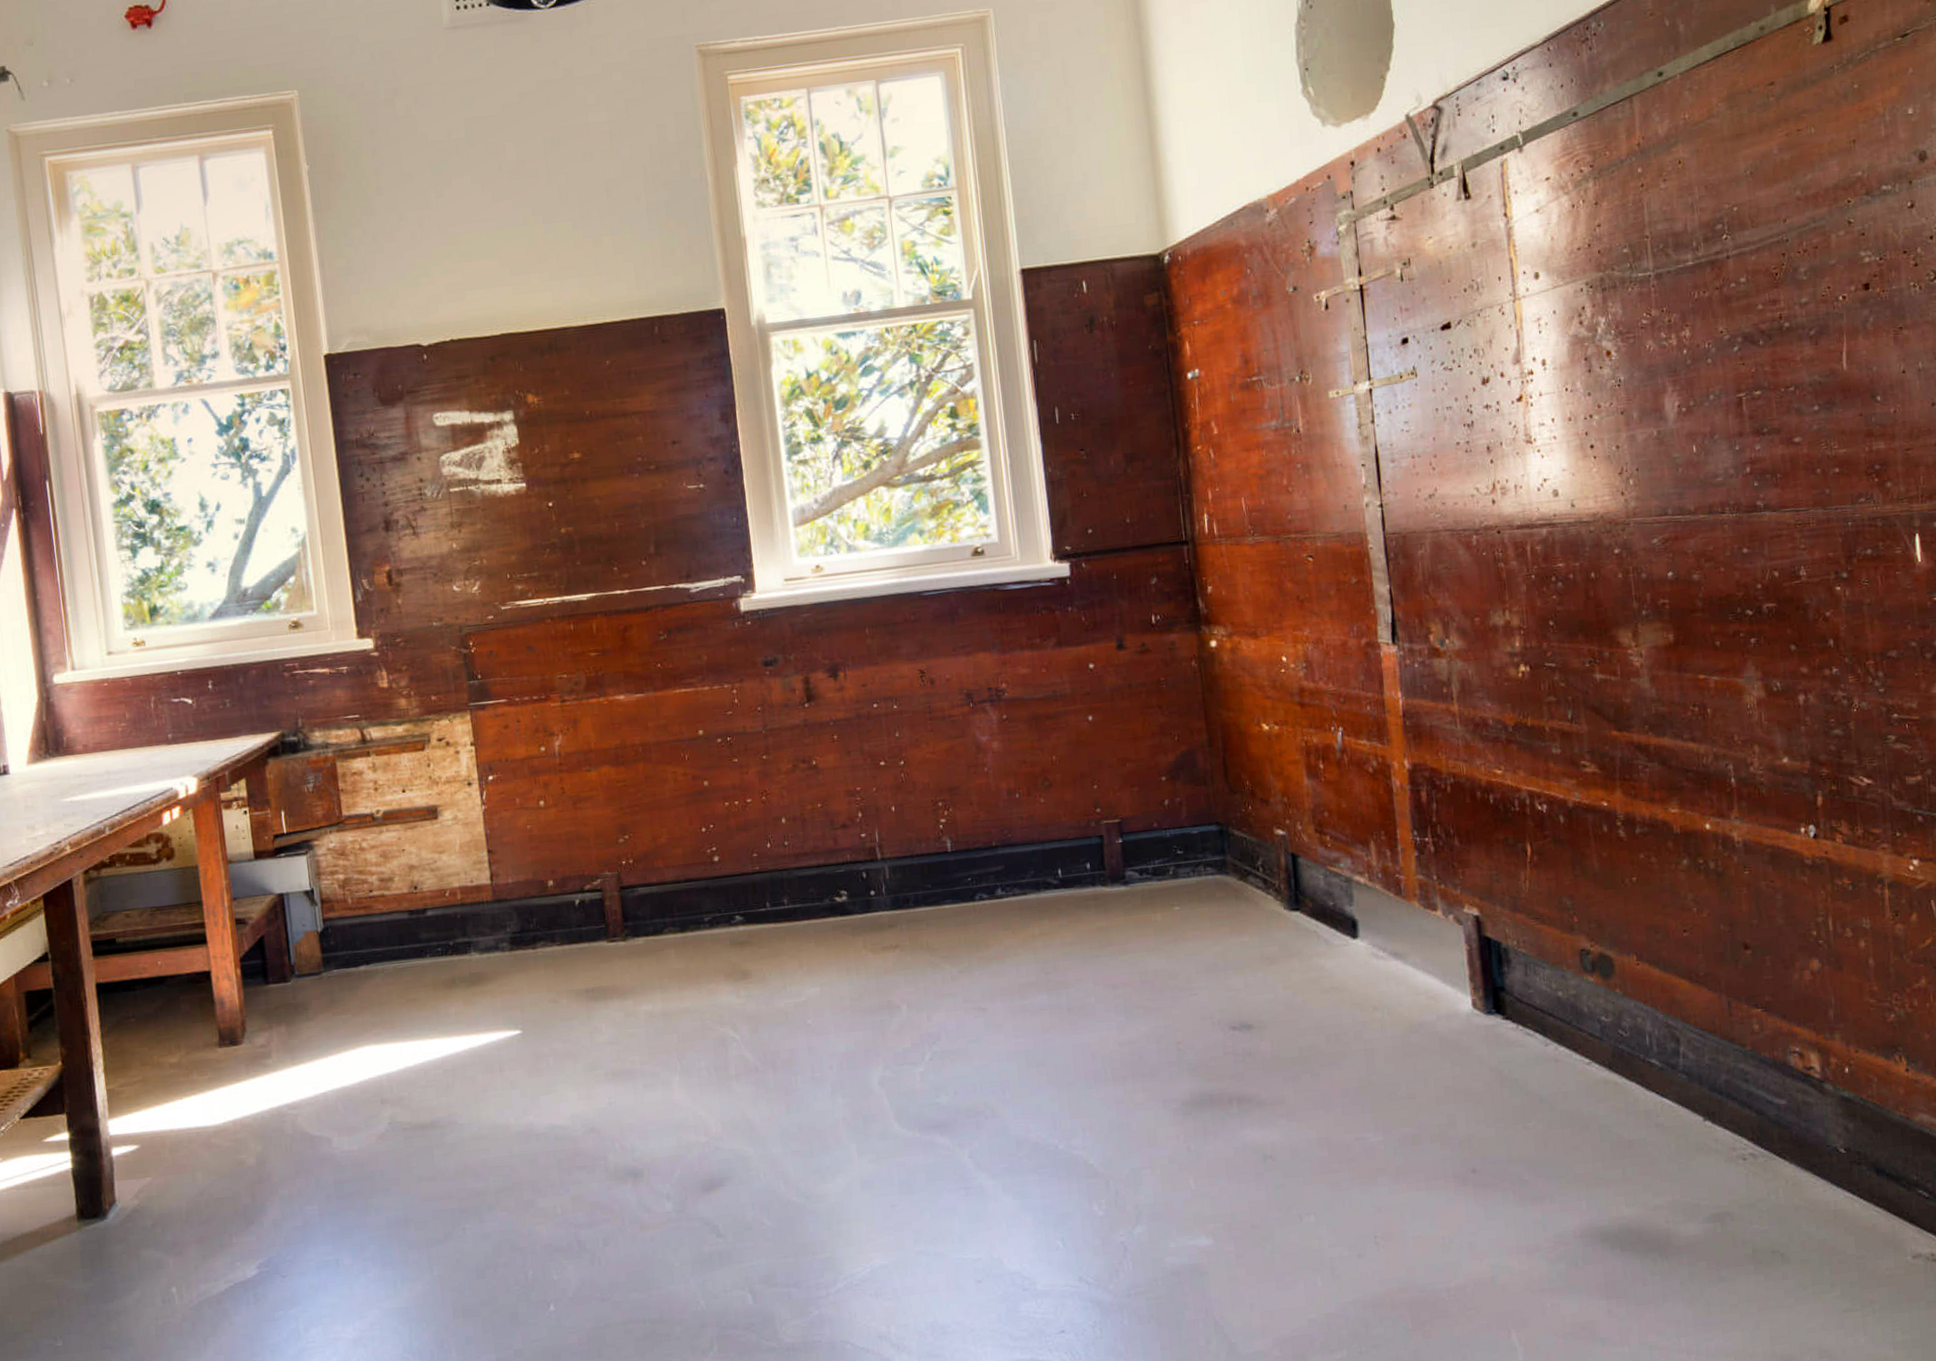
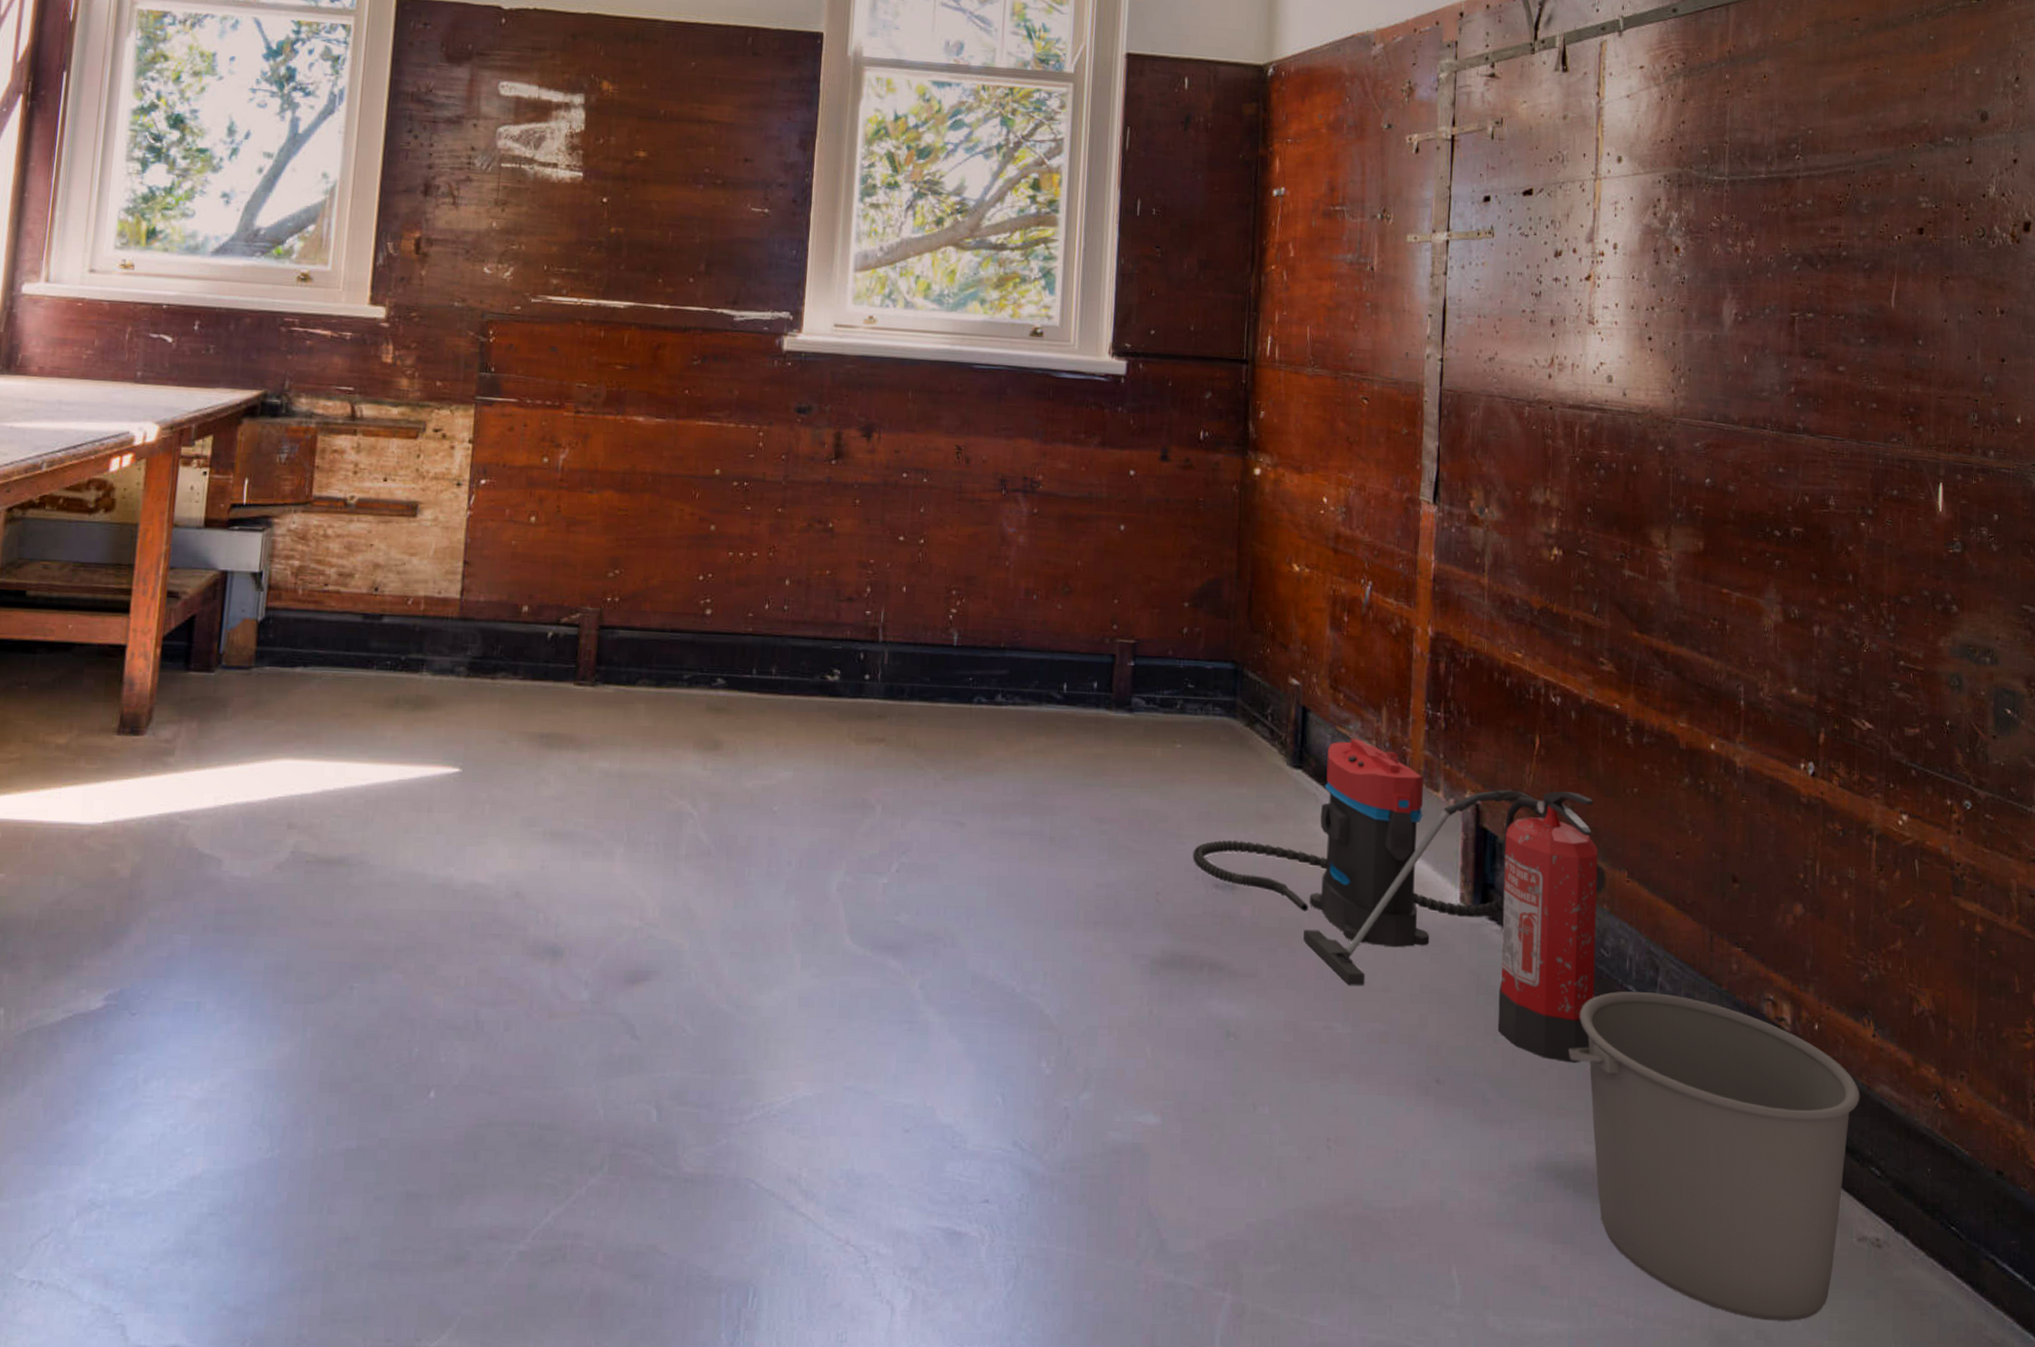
vacuum cleaner: none [1206,874,1548,1098] -> present [1193,739,1547,985]
fire extinguisher: none [1507,890,1619,1137] -> present [1497,791,1598,1063]
bucket: none [1598,1061,1900,1341] -> present [1568,991,1860,1321]

